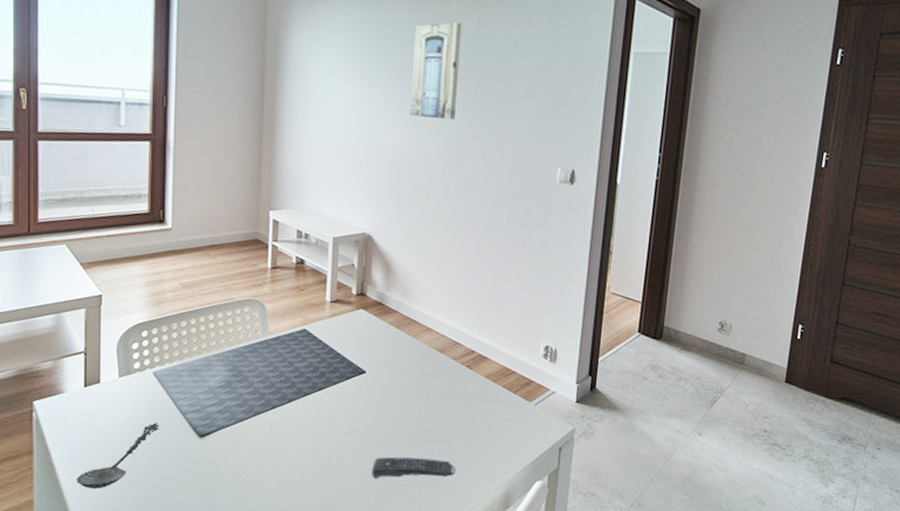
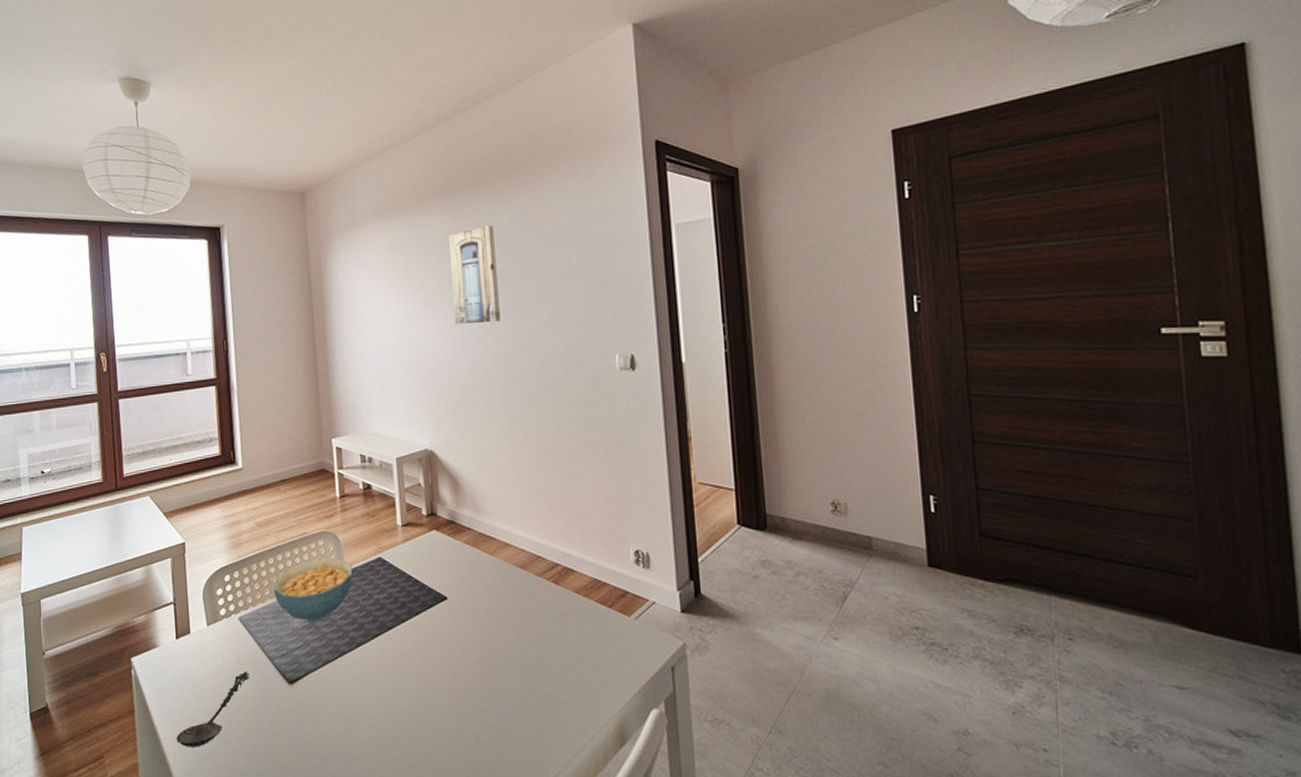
cereal bowl: none [192,324,276,382] -> present [273,557,353,621]
remote control: present [372,457,456,479] -> none [468,691,559,718]

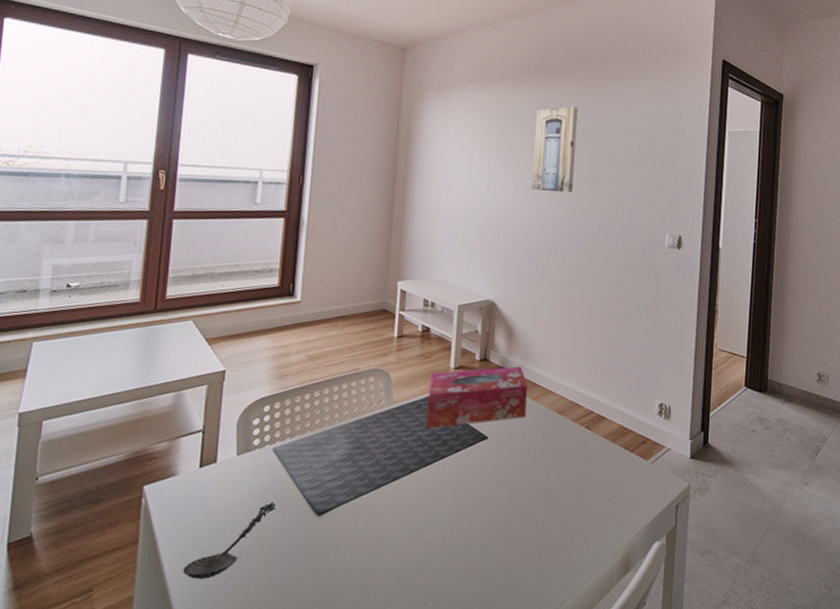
cereal bowl: present [273,557,353,621] -> none [314,394,400,454]
tissue box: none [379,519,485,591] -> present [426,366,528,429]

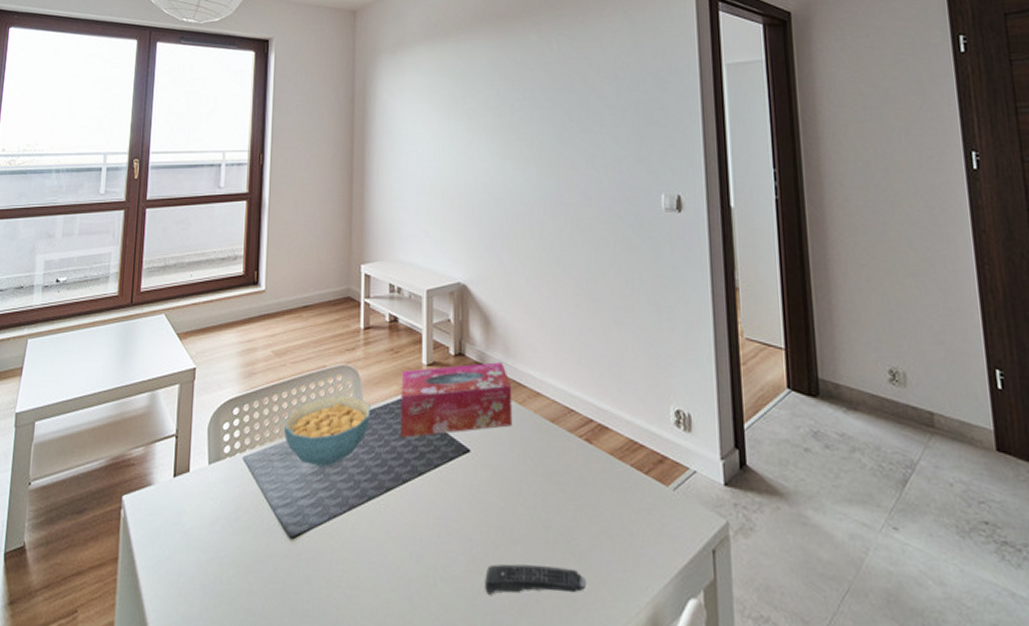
spoon: present [183,502,276,580] -> none [160,520,248,609]
cereal bowl: none [314,394,400,454] -> present [283,395,371,467]
remote control: none [492,524,576,549] -> present [485,564,586,595]
wall art: present [532,107,578,193] -> none [496,54,544,153]

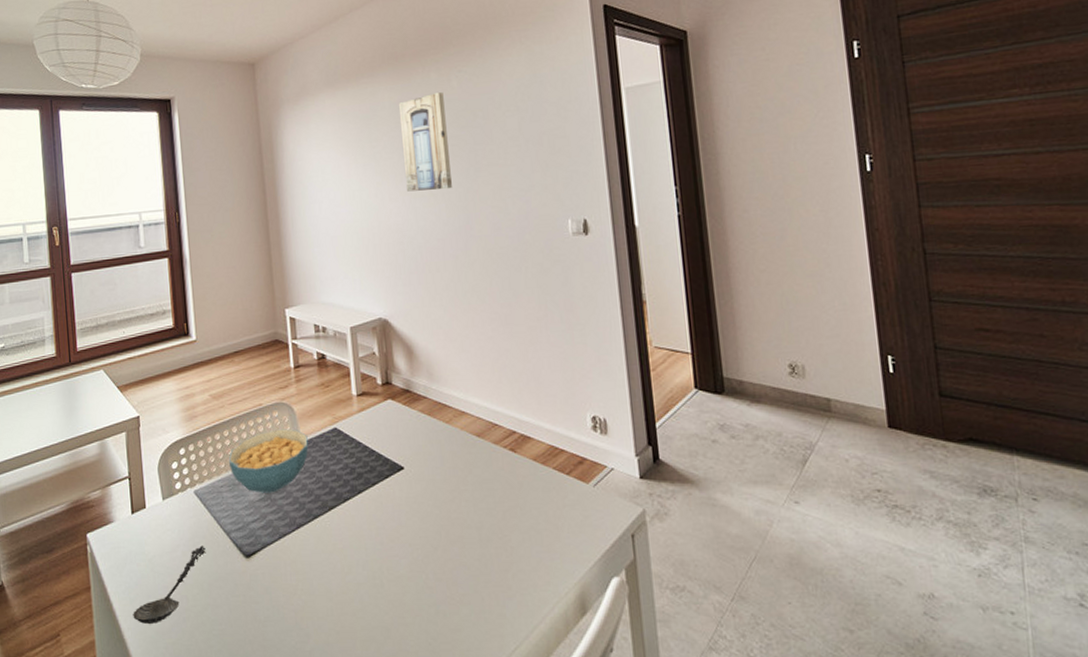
spoon: none [160,520,248,609] -> present [133,545,206,625]
tissue box: present [400,362,513,438] -> none [334,387,442,462]
remote control: present [485,564,586,595] -> none [427,561,519,589]
wall art: none [496,54,544,153] -> present [398,92,452,192]

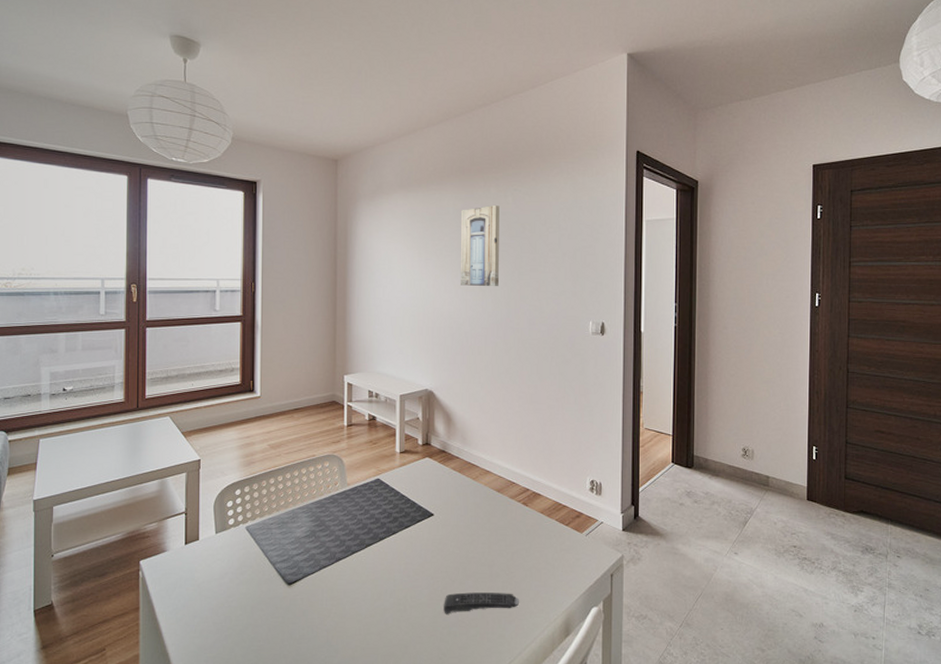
spoon: present [133,545,206,625] -> none [178,574,252,641]
cereal bowl: present [228,429,308,493] -> none [280,477,353,531]
remote control: none [427,561,519,589] -> present [444,592,519,614]

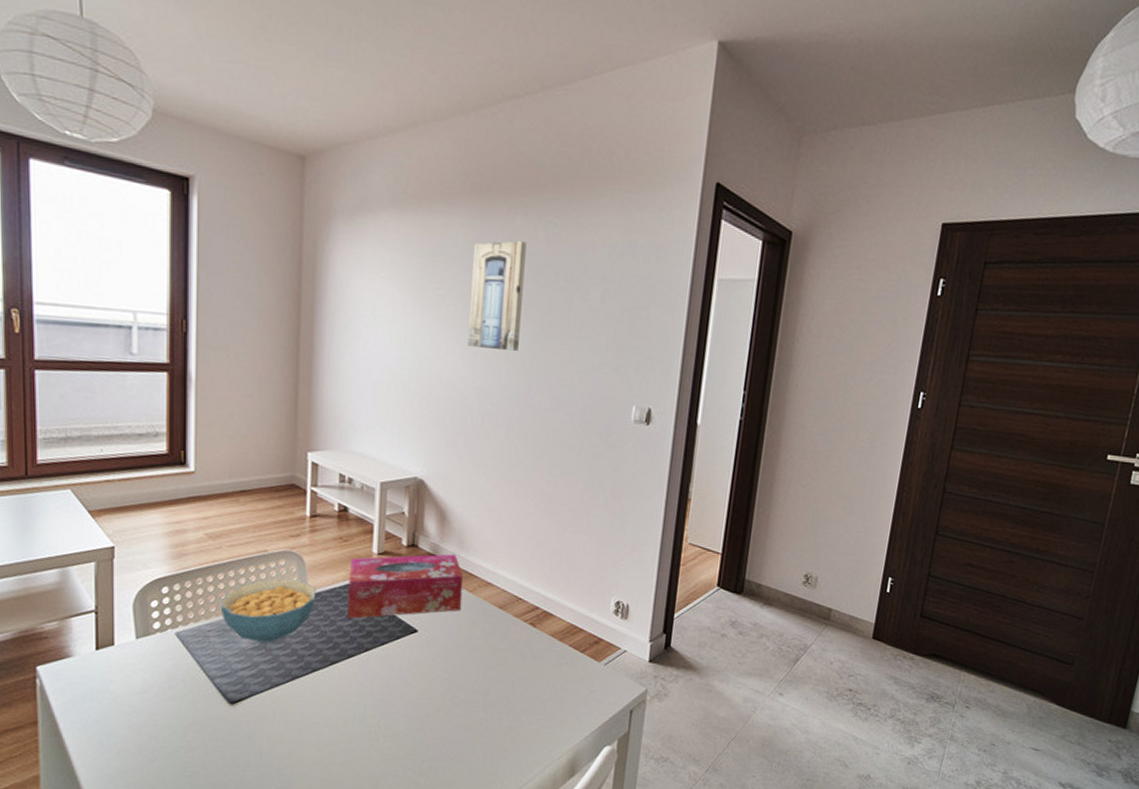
cereal bowl: none [280,477,353,531] -> present [220,578,316,643]
tissue box: none [378,449,468,507] -> present [347,554,464,619]
remote control: present [444,592,519,614] -> none [424,722,517,746]

